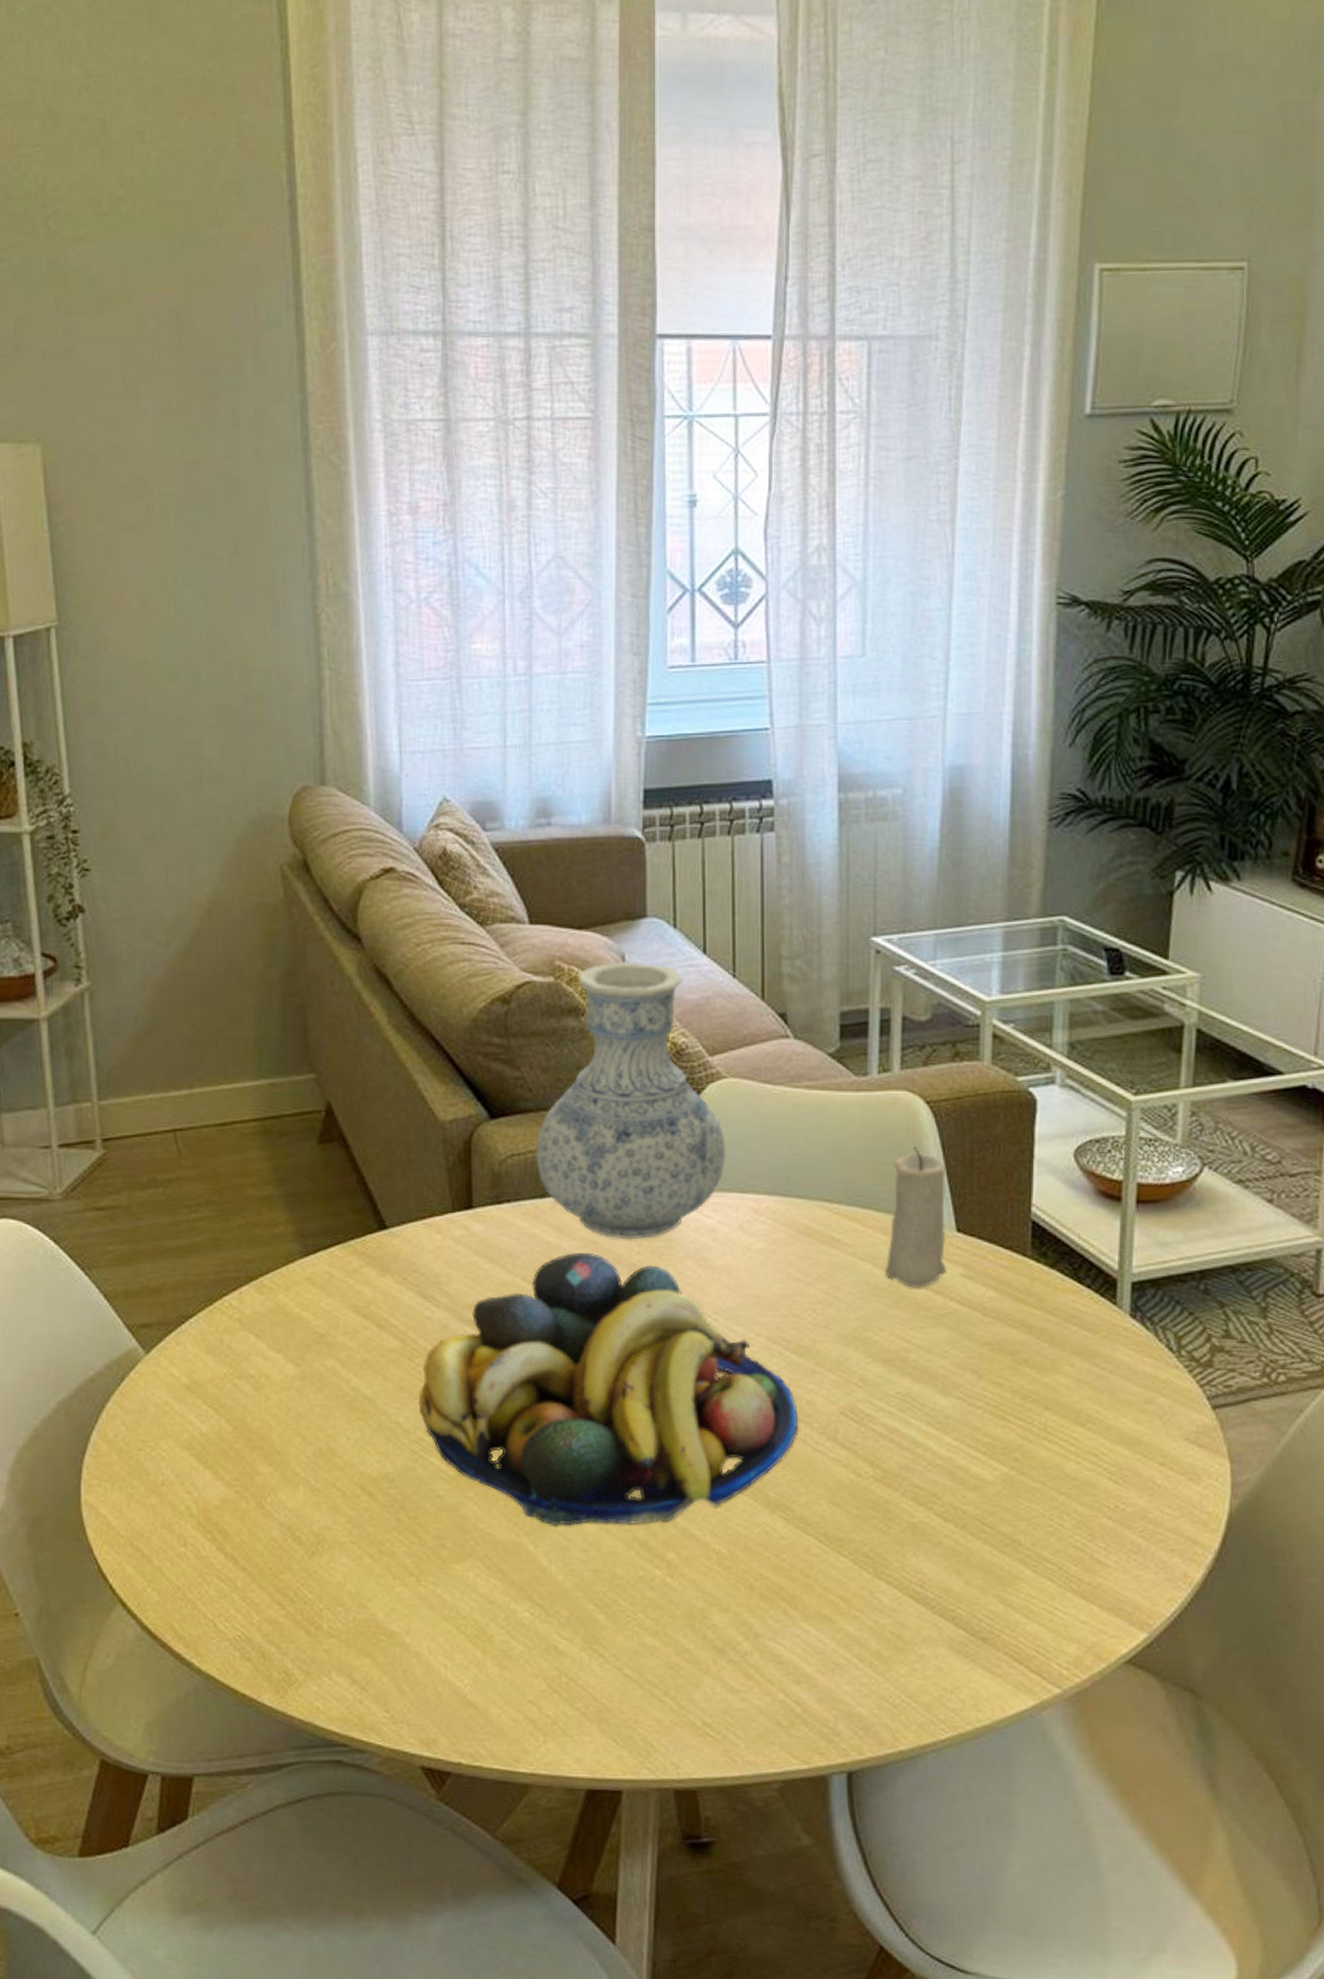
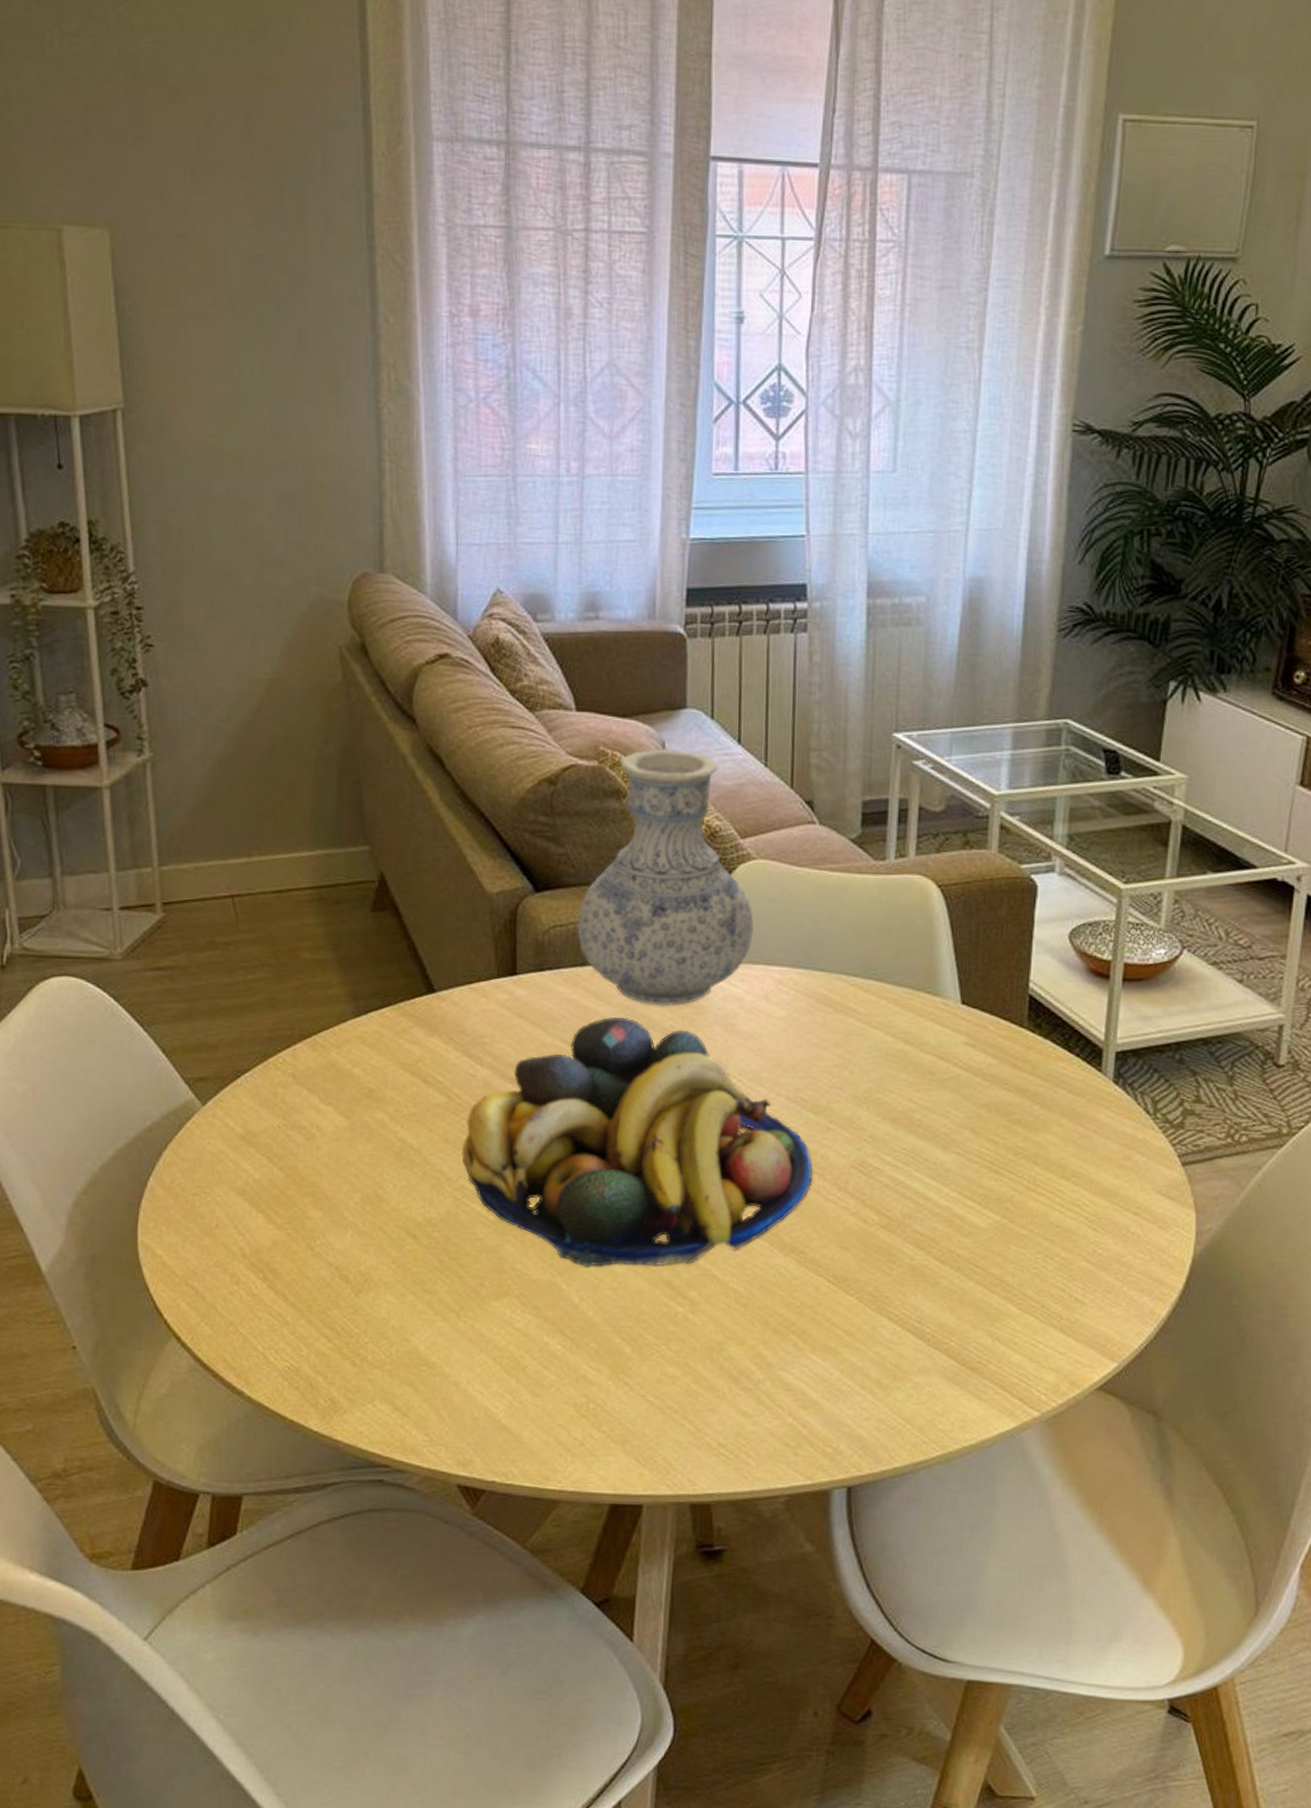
candle: present [885,1147,946,1288] -> none [895,926,954,1054]

